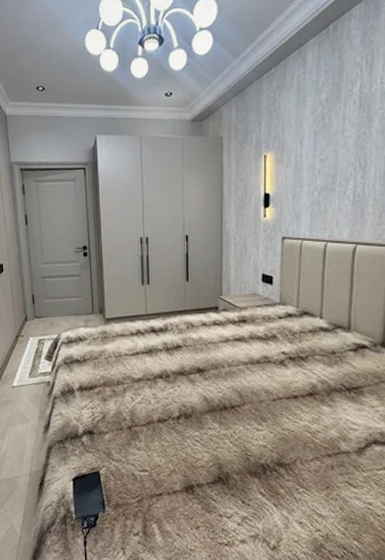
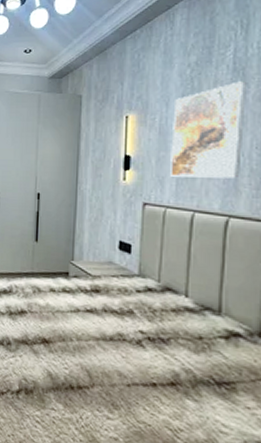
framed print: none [305,116,371,211] -> present [170,81,246,179]

